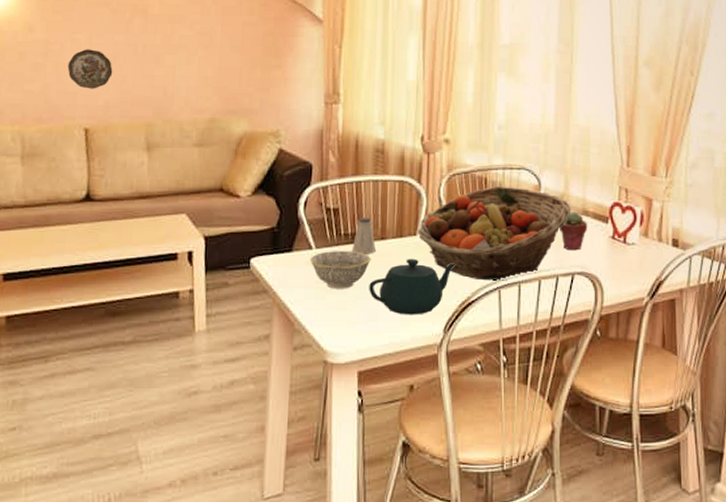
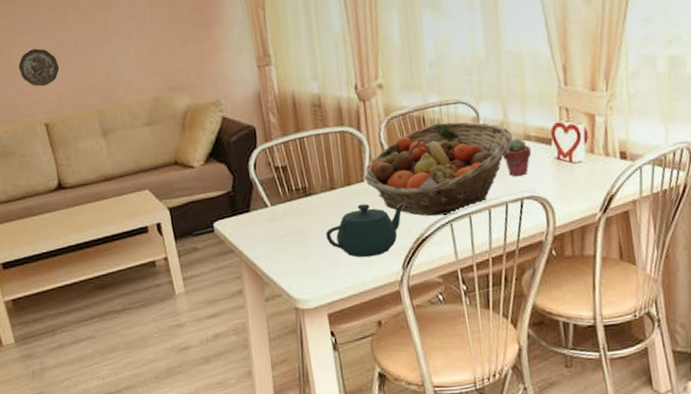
bowl: present [309,250,371,289] -> none [267,204,324,242]
saltshaker: present [351,217,376,254] -> none [304,170,327,206]

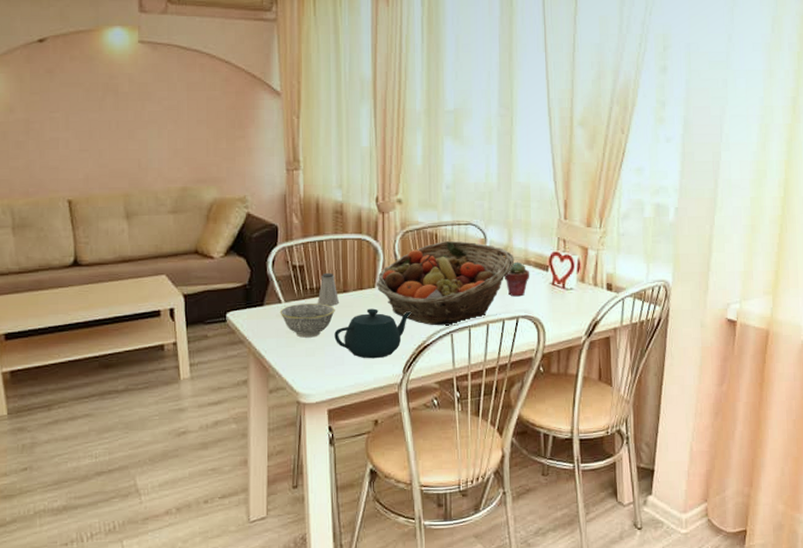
decorative plate: present [18,48,60,87] -> none [48,127,90,164]
bowl: none [267,204,324,242] -> present [279,303,335,338]
saltshaker: none [304,170,327,206] -> present [317,272,339,306]

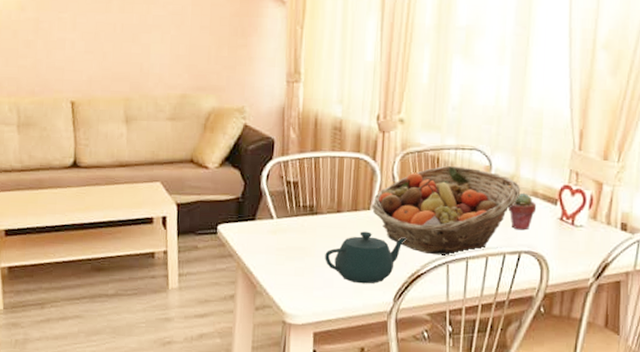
bowl: present [279,303,335,338] -> none [271,220,327,257]
saltshaker: present [317,272,339,306] -> none [309,190,332,226]

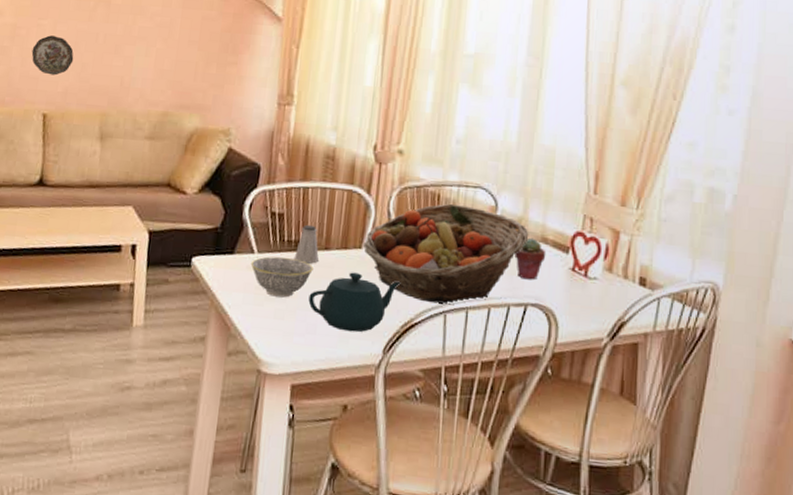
decorative plate: none [55,27,95,65] -> present [31,35,74,76]
bowl: none [271,220,327,257] -> present [250,256,313,298]
saltshaker: none [309,190,332,226] -> present [294,224,319,264]

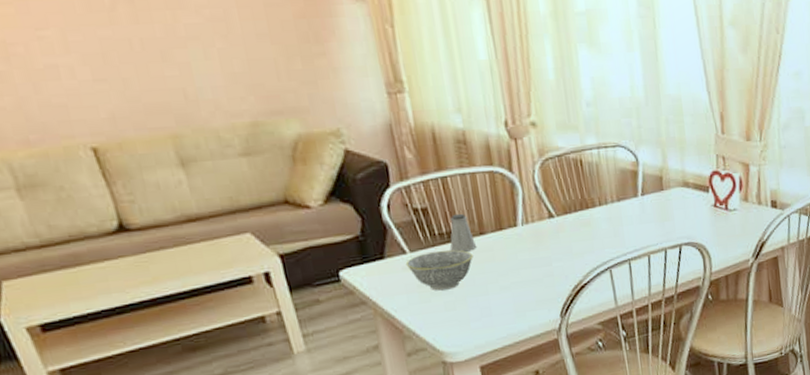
decorative plate: present [31,35,74,76] -> none [42,49,109,100]
teapot: present [308,272,401,332] -> none [475,249,563,306]
fruit basket: present [362,204,529,305] -> none [517,166,672,263]
potted succulent: present [515,238,546,280] -> none [662,184,690,224]

